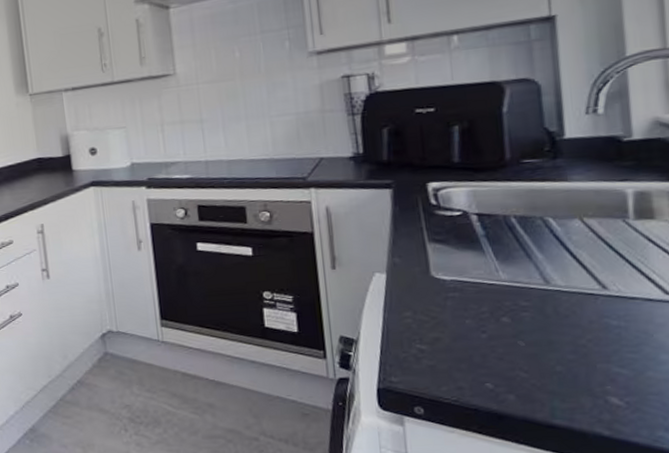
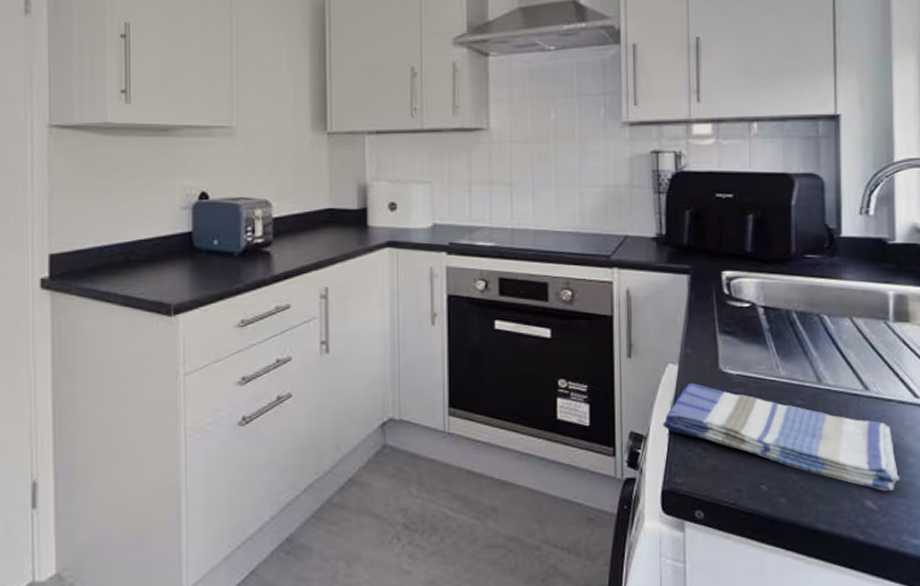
dish towel: none [373,289,651,388] -> present [662,382,900,491]

